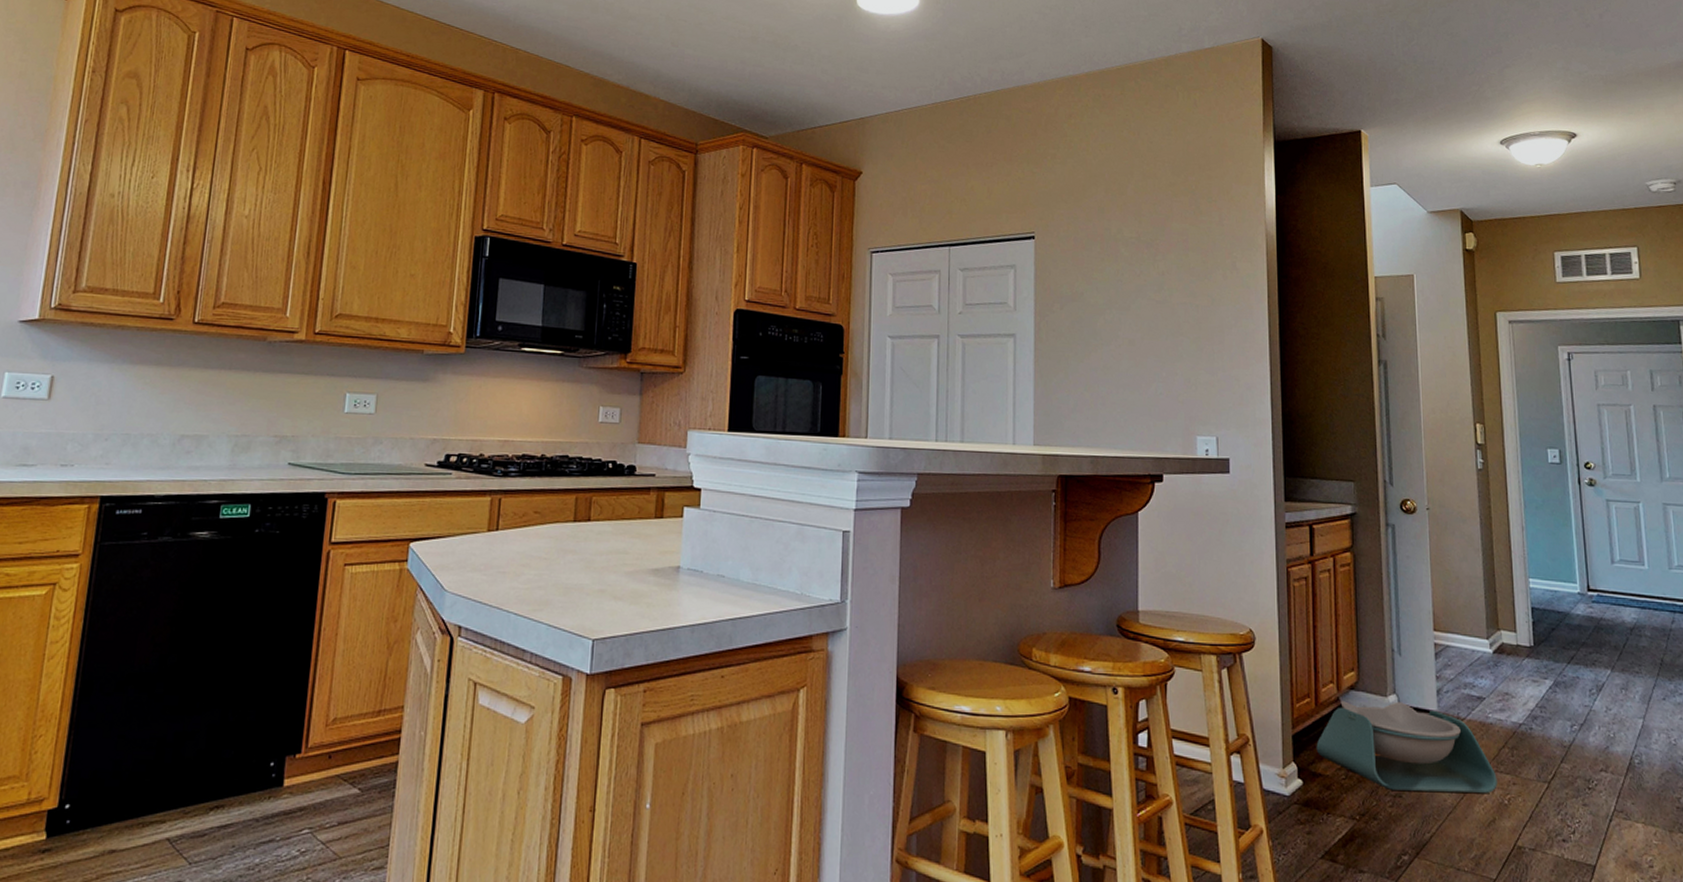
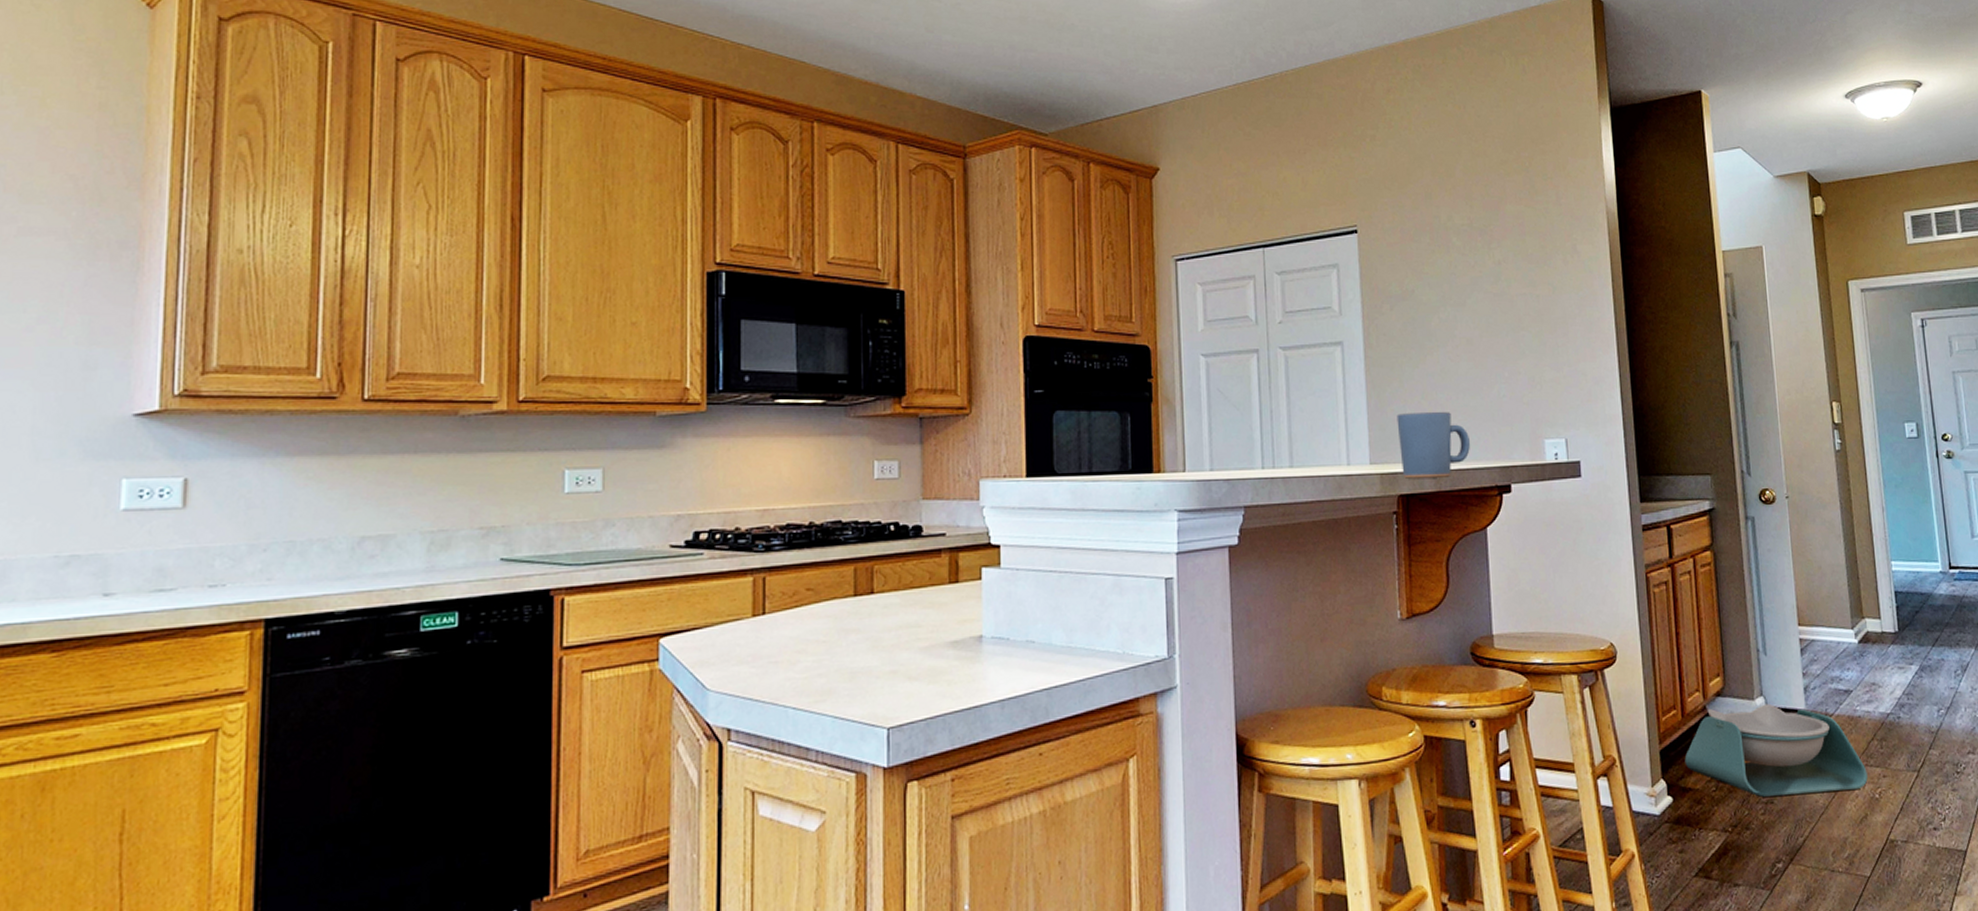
mug: none [1060,402,1126,463] -> present [1396,411,1470,479]

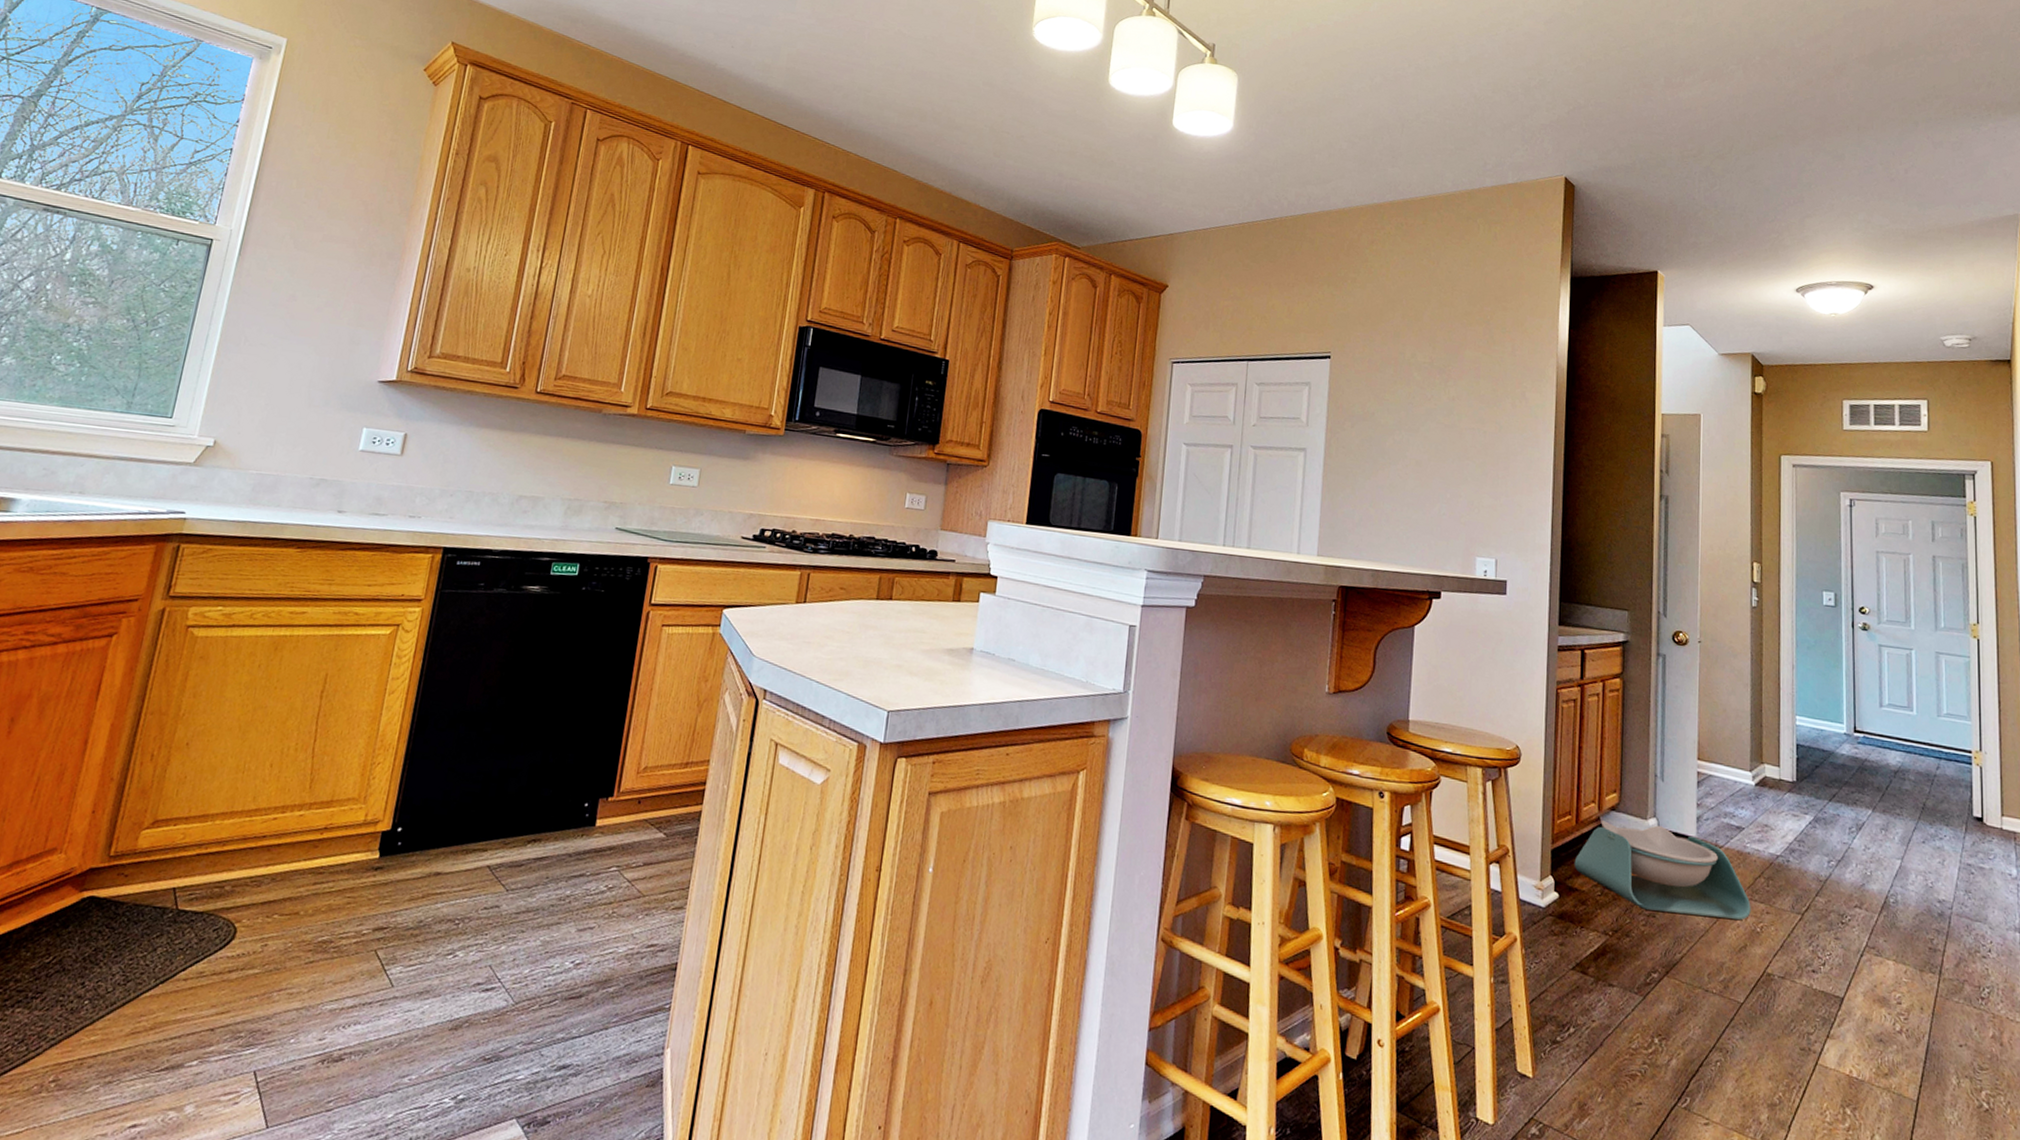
mug: present [1396,411,1470,479] -> none [1345,516,1408,577]

